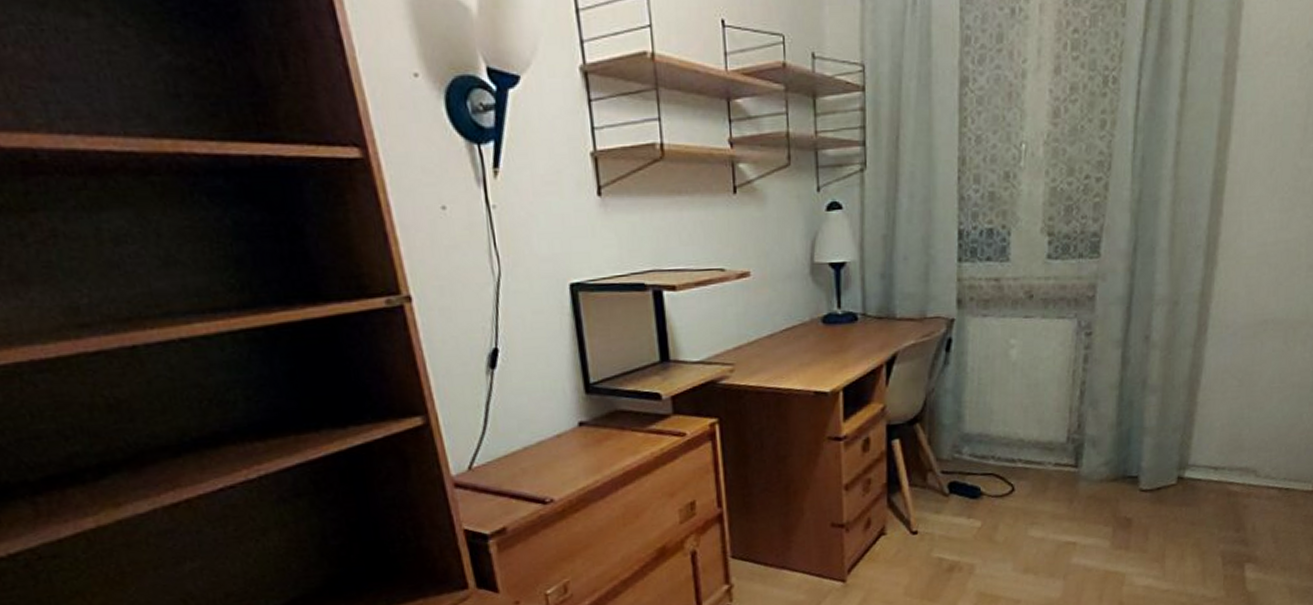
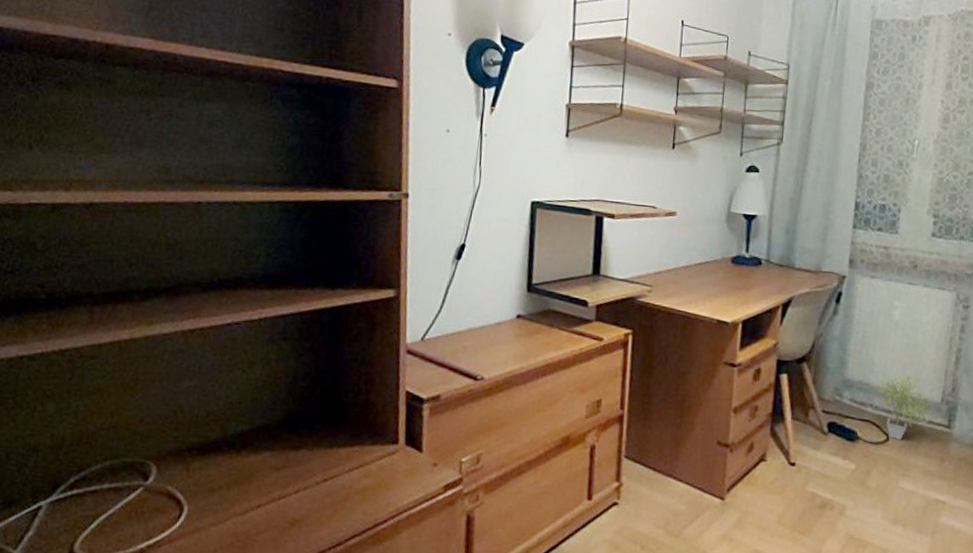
potted plant: none [999,419,1056,489] -> present [878,375,931,441]

